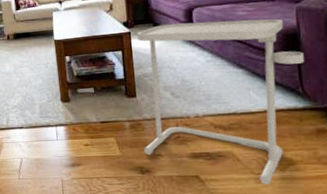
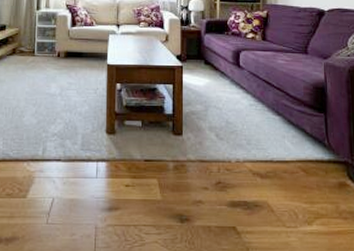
side table: present [137,18,305,186] -> none [185,63,331,240]

